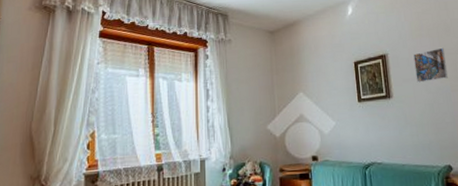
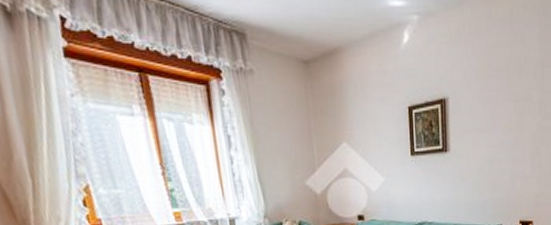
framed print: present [413,47,449,83] -> none [477,92,514,135]

